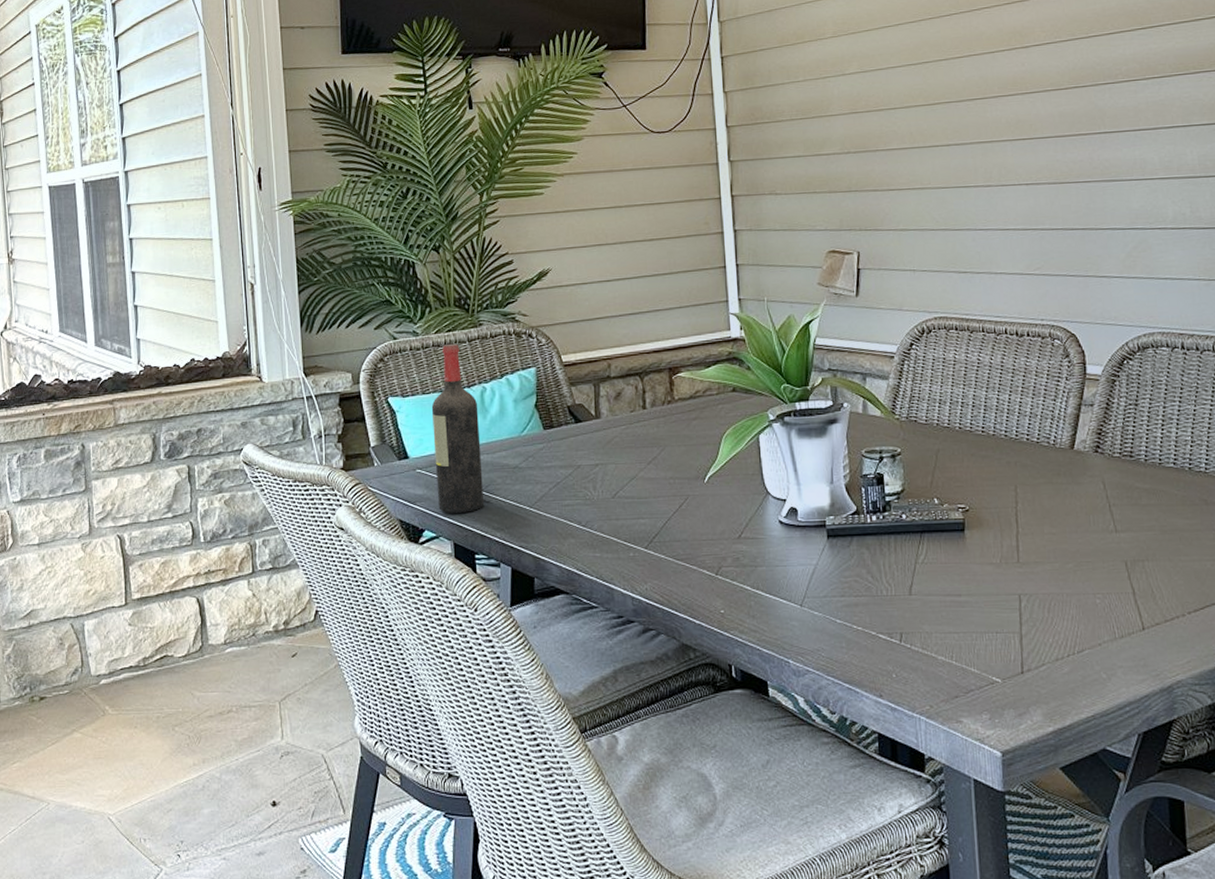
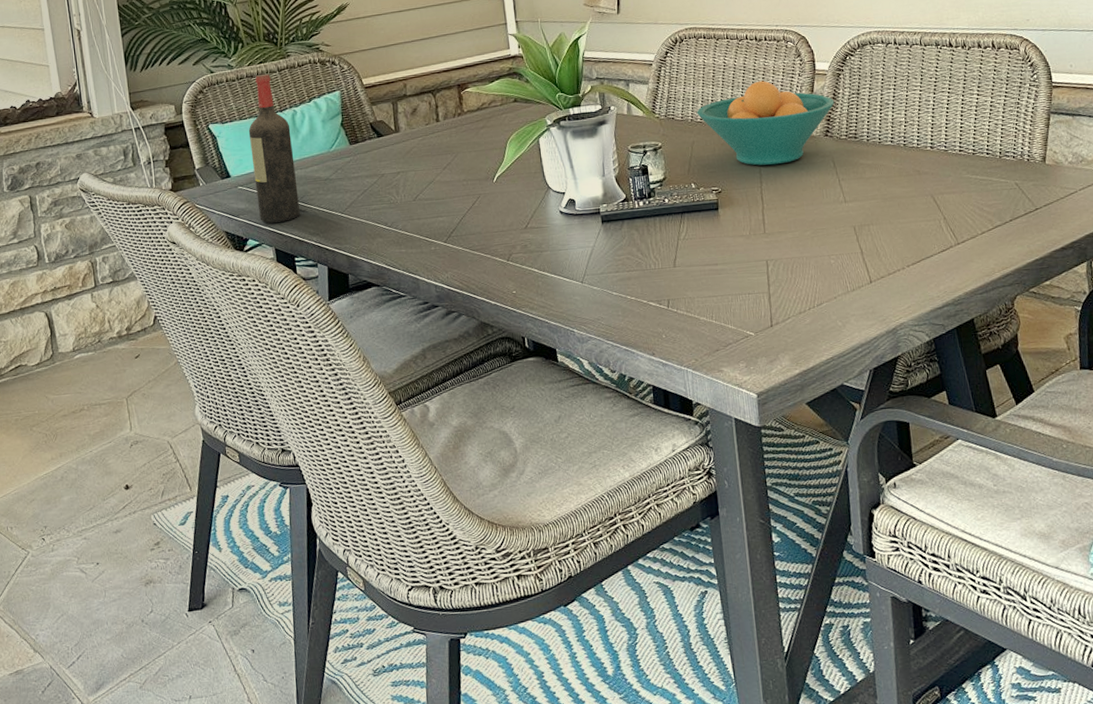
fruit bowl: none [944,383,1108,483] -> present [697,80,835,166]

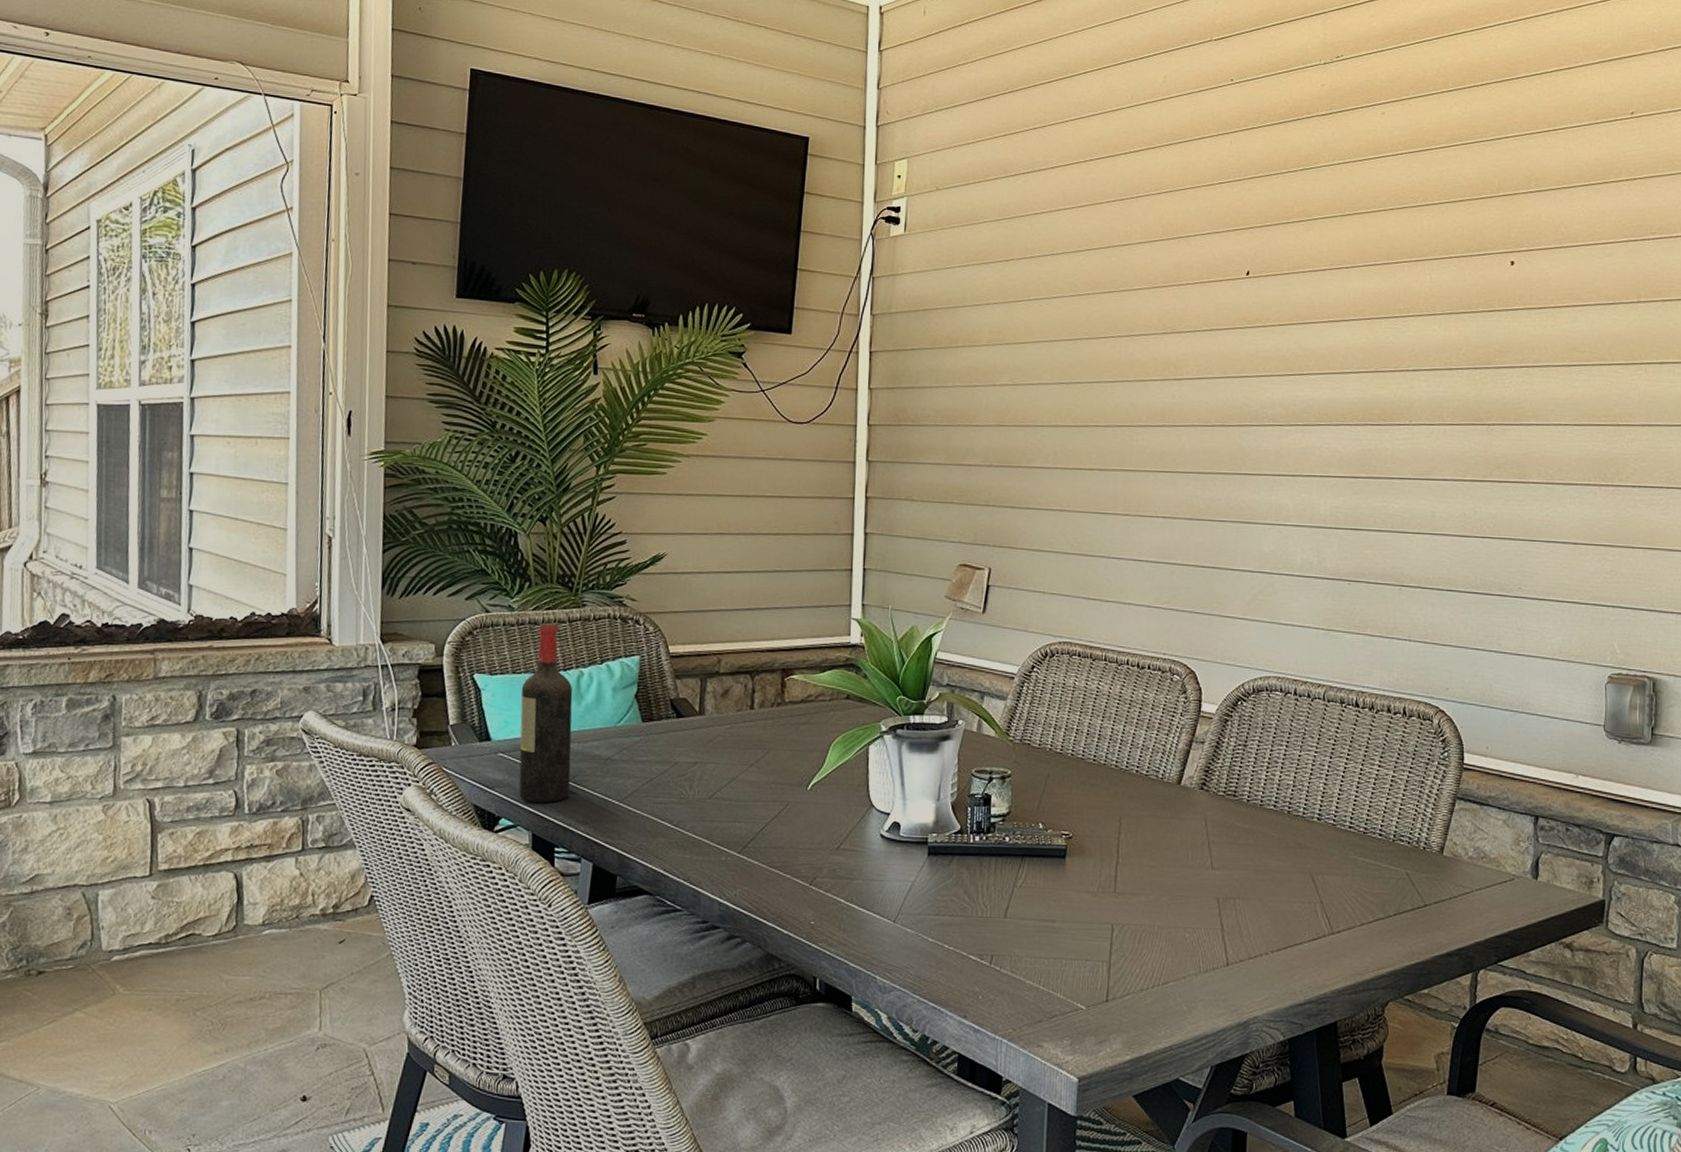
fruit bowl: present [697,80,835,166] -> none [1058,715,1217,815]

